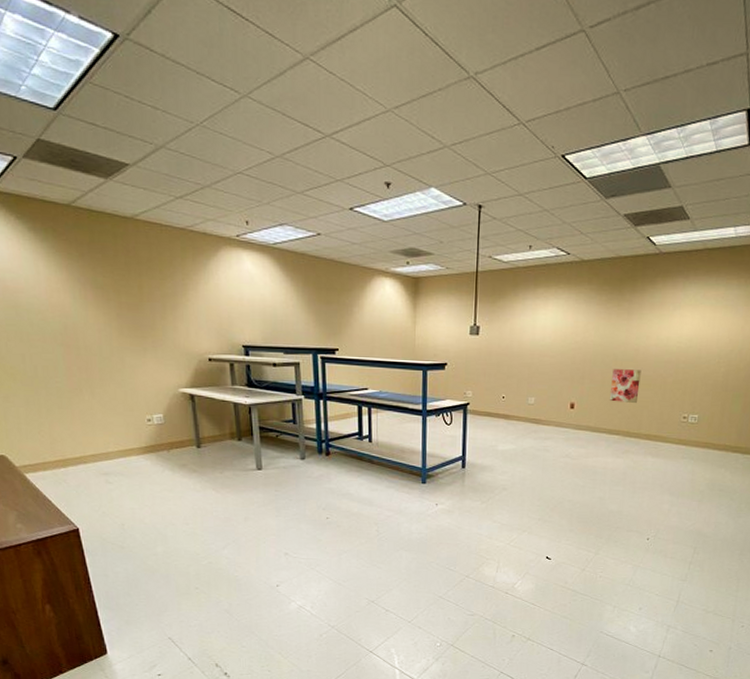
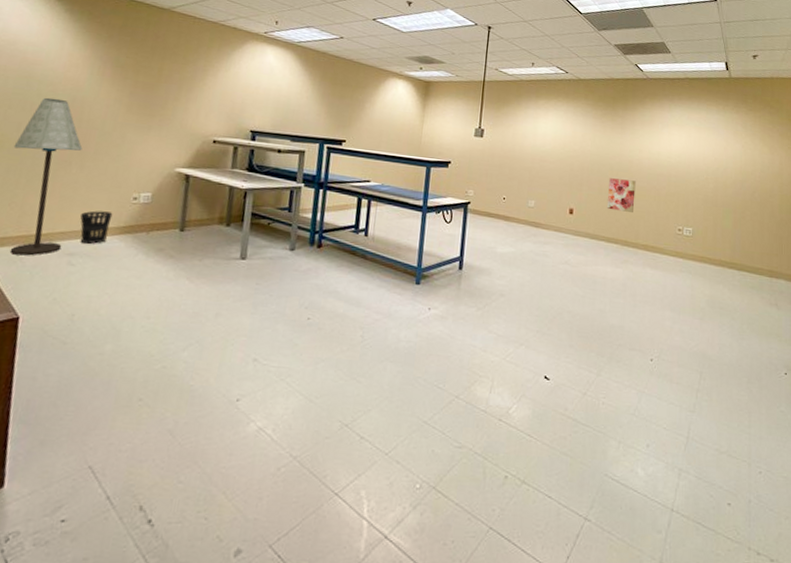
floor lamp: none [24,326,96,477] -> present [10,97,83,256]
wastebasket: none [105,434,133,464] -> present [80,210,113,244]

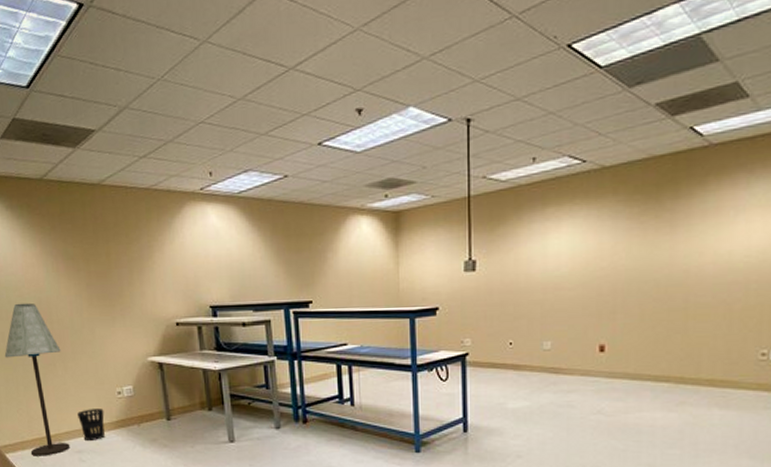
wall art: present [606,178,636,212] -> none [652,296,695,340]

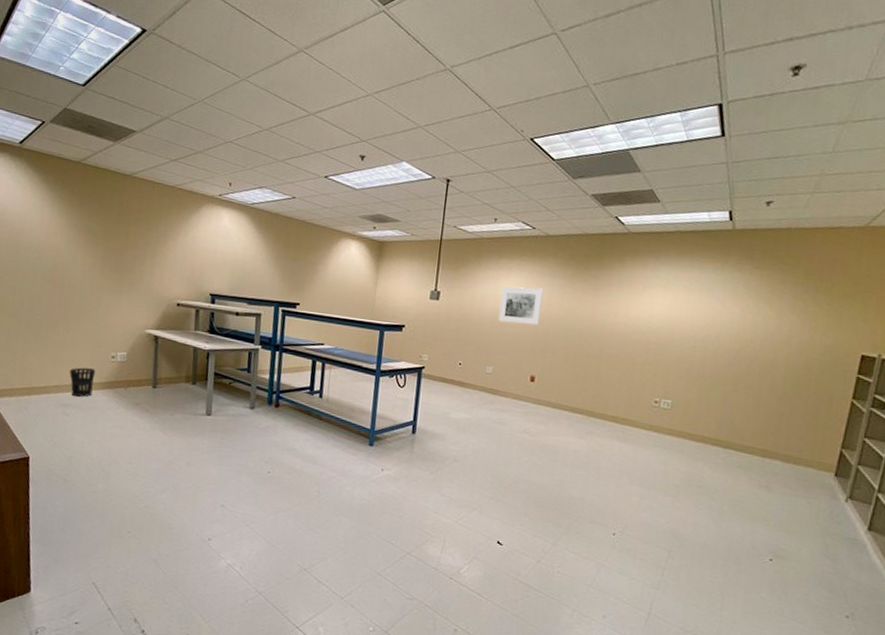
floor lamp: present [4,302,70,456] -> none [11,264,67,406]
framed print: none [551,236,606,285] -> present [498,286,544,325]

